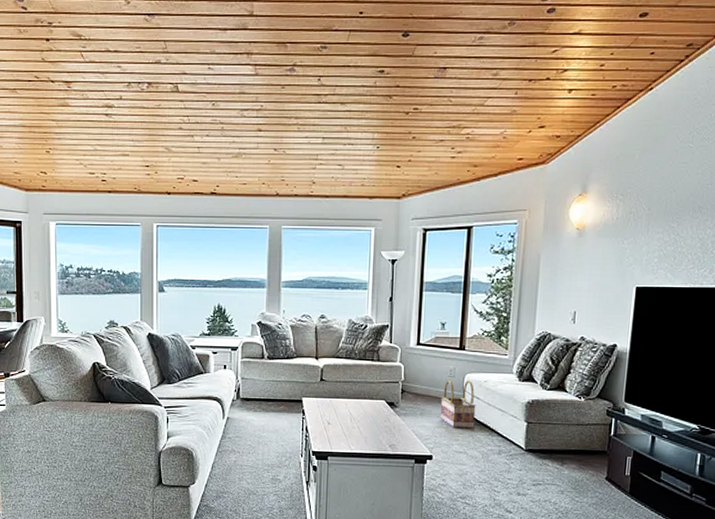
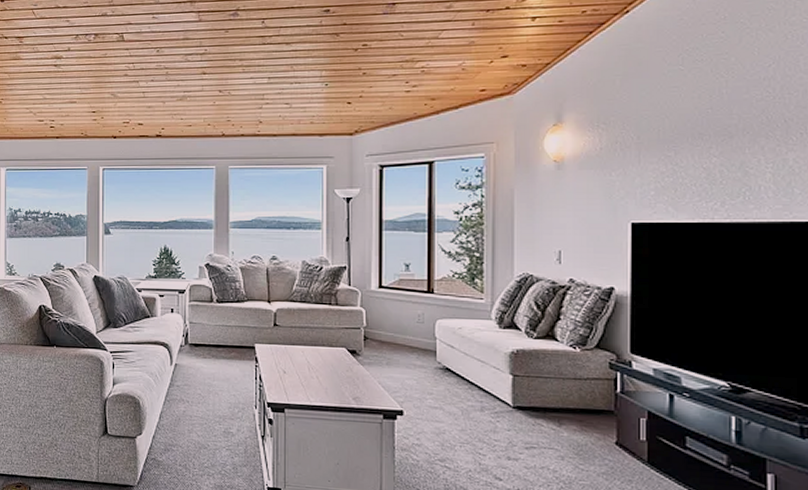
basket: present [440,380,476,429] -> none [409,326,451,382]

